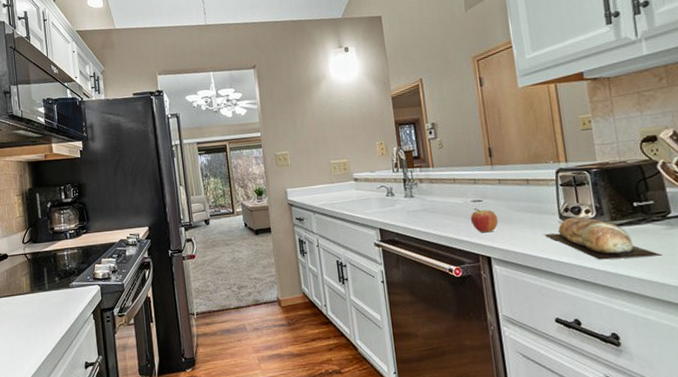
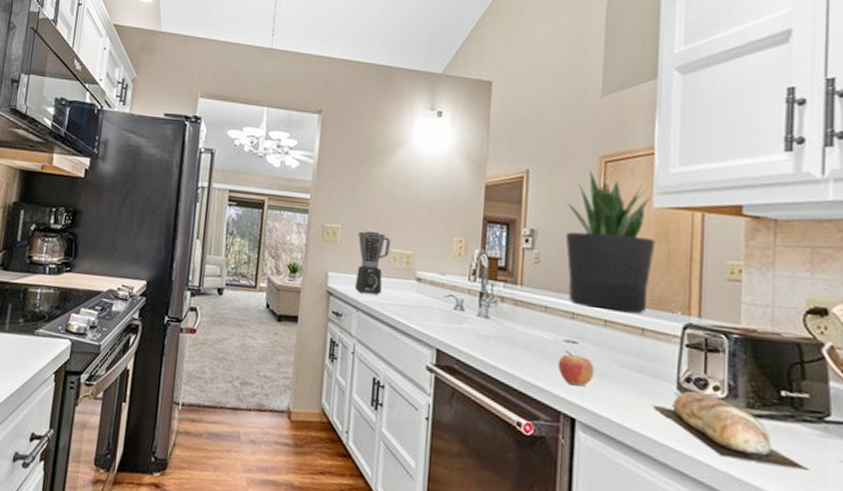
blender: none [302,150,330,200] -> present [354,231,392,295]
planter: none [455,69,528,173] -> present [565,170,656,315]

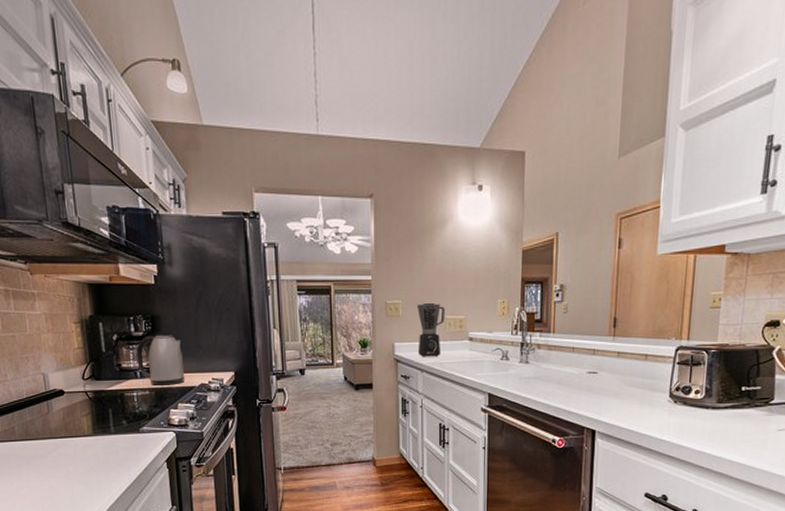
kettle: none [48,229,98,287] -> present [136,333,186,385]
fruit: present [557,351,595,387] -> none [582,380,610,406]
planter: present [565,170,656,315] -> none [588,227,658,344]
bread loaf: present [652,390,810,470] -> none [651,396,756,440]

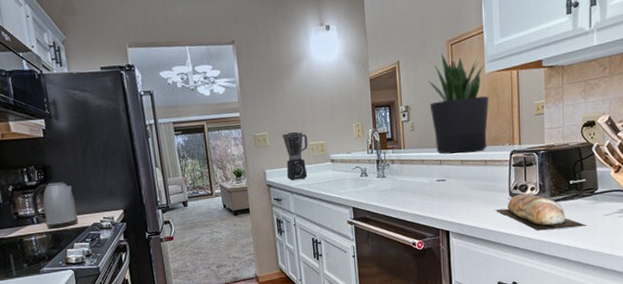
planter: none [588,227,658,344] -> present [428,53,489,154]
bread loaf: none [651,396,756,440] -> present [495,193,587,231]

